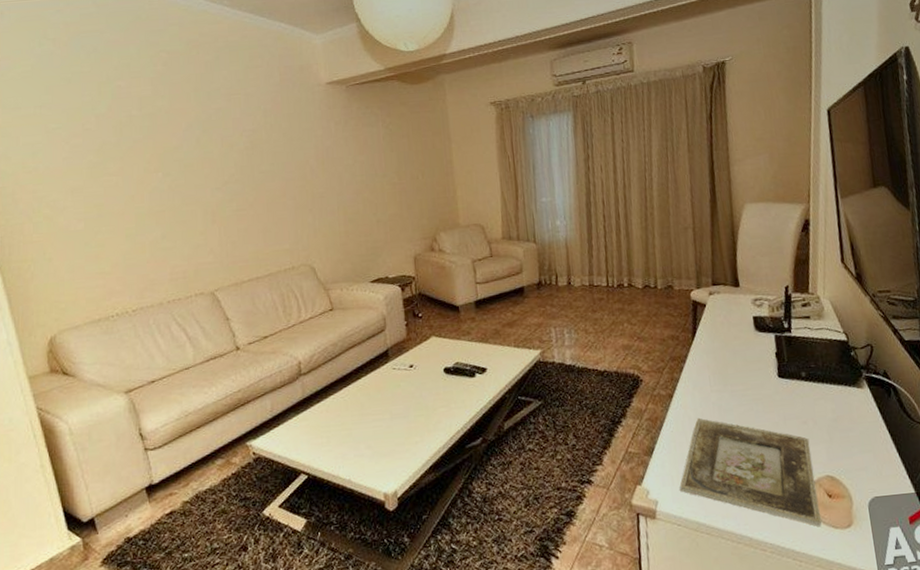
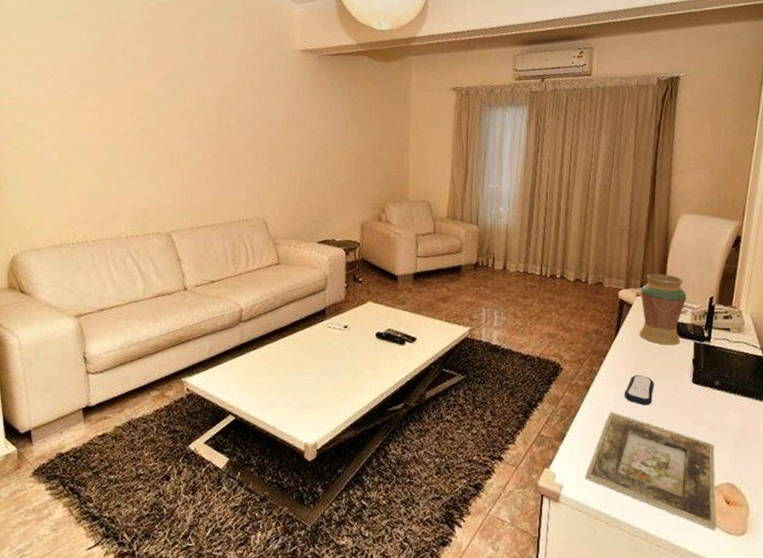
remote control: none [709,376,740,408] -> present [624,374,654,406]
decorative vase: none [712,268,762,342] -> present [639,274,687,345]

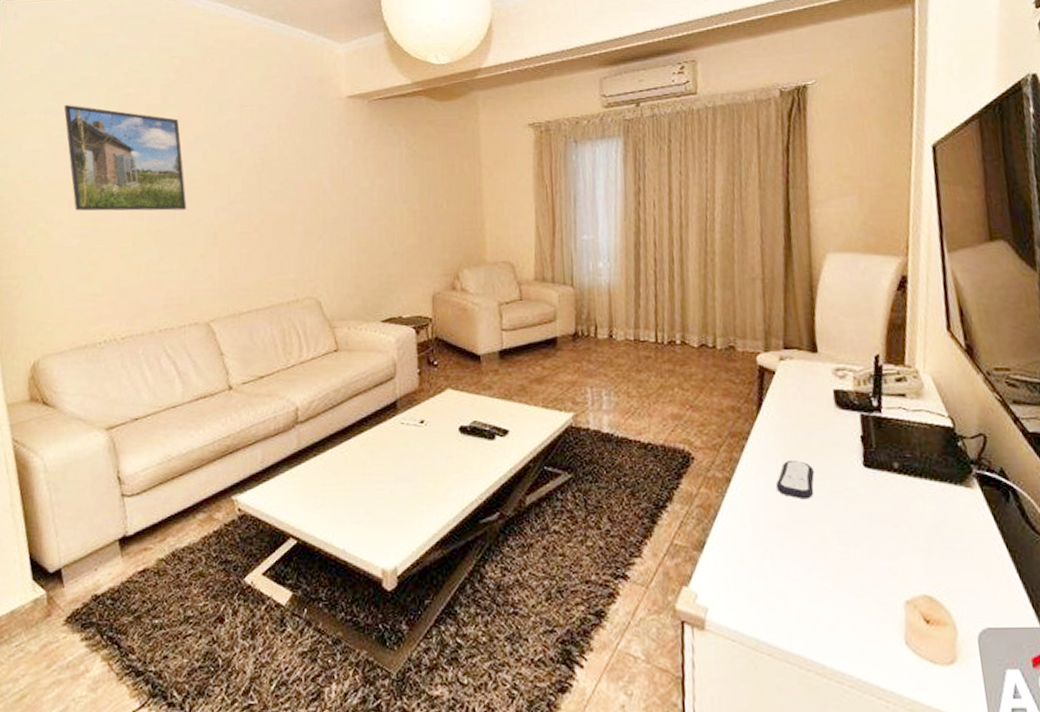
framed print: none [48,34,156,135] -> present [64,104,187,211]
picture frame: present [585,412,716,531] -> none [736,510,916,660]
decorative vase: present [639,274,687,345] -> none [784,330,845,420]

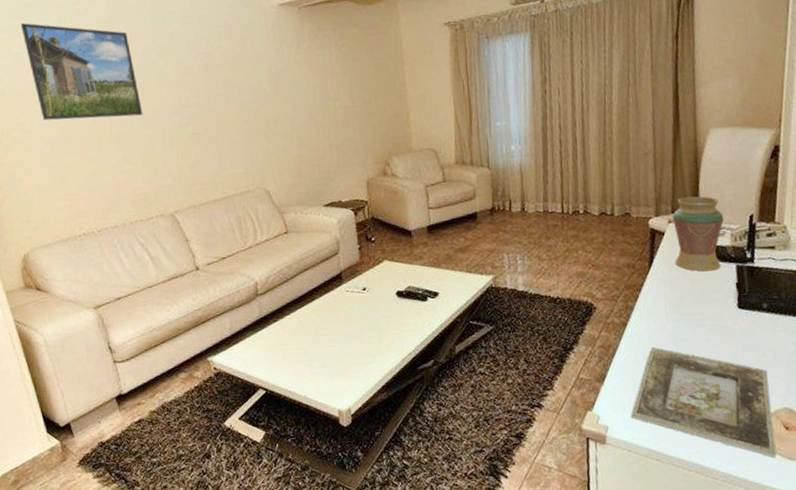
picture frame: none [736,510,916,660] -> present [631,347,777,459]
remote control: present [775,459,814,500] -> none [664,305,697,337]
decorative vase: none [784,330,845,420] -> present [672,196,724,272]

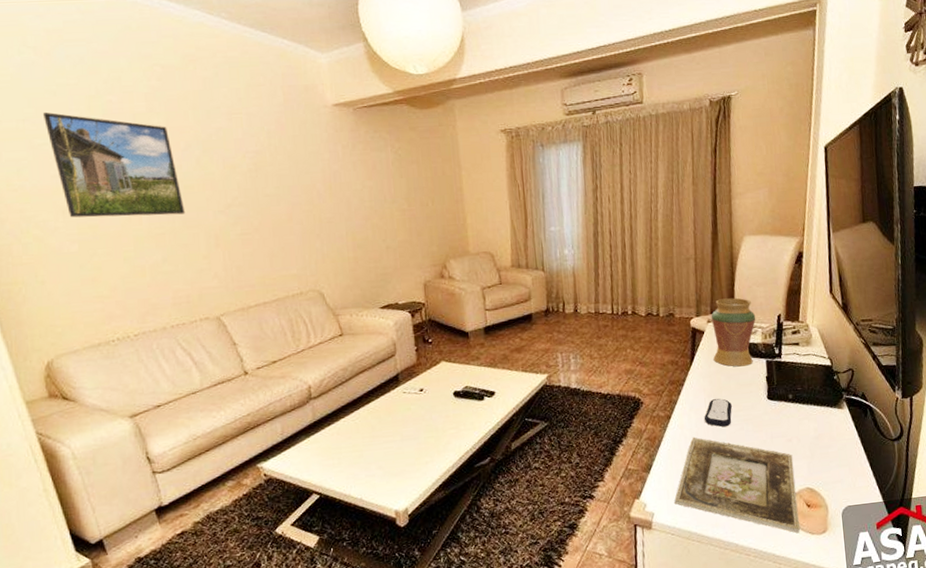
remote control: none [664,305,697,337] -> present [704,398,732,427]

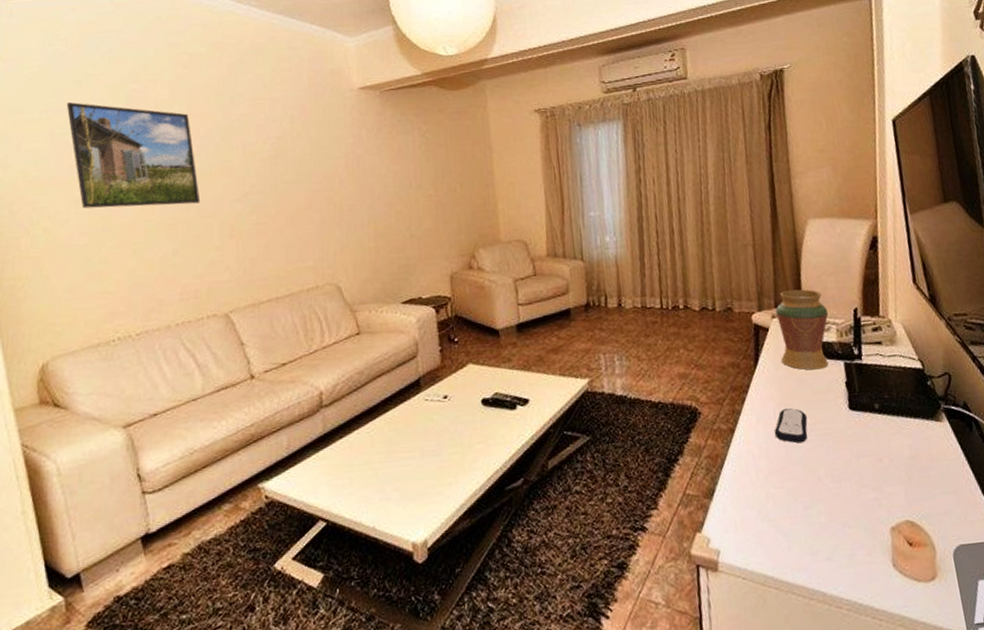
picture frame: present [674,437,800,534] -> none [744,456,903,581]

